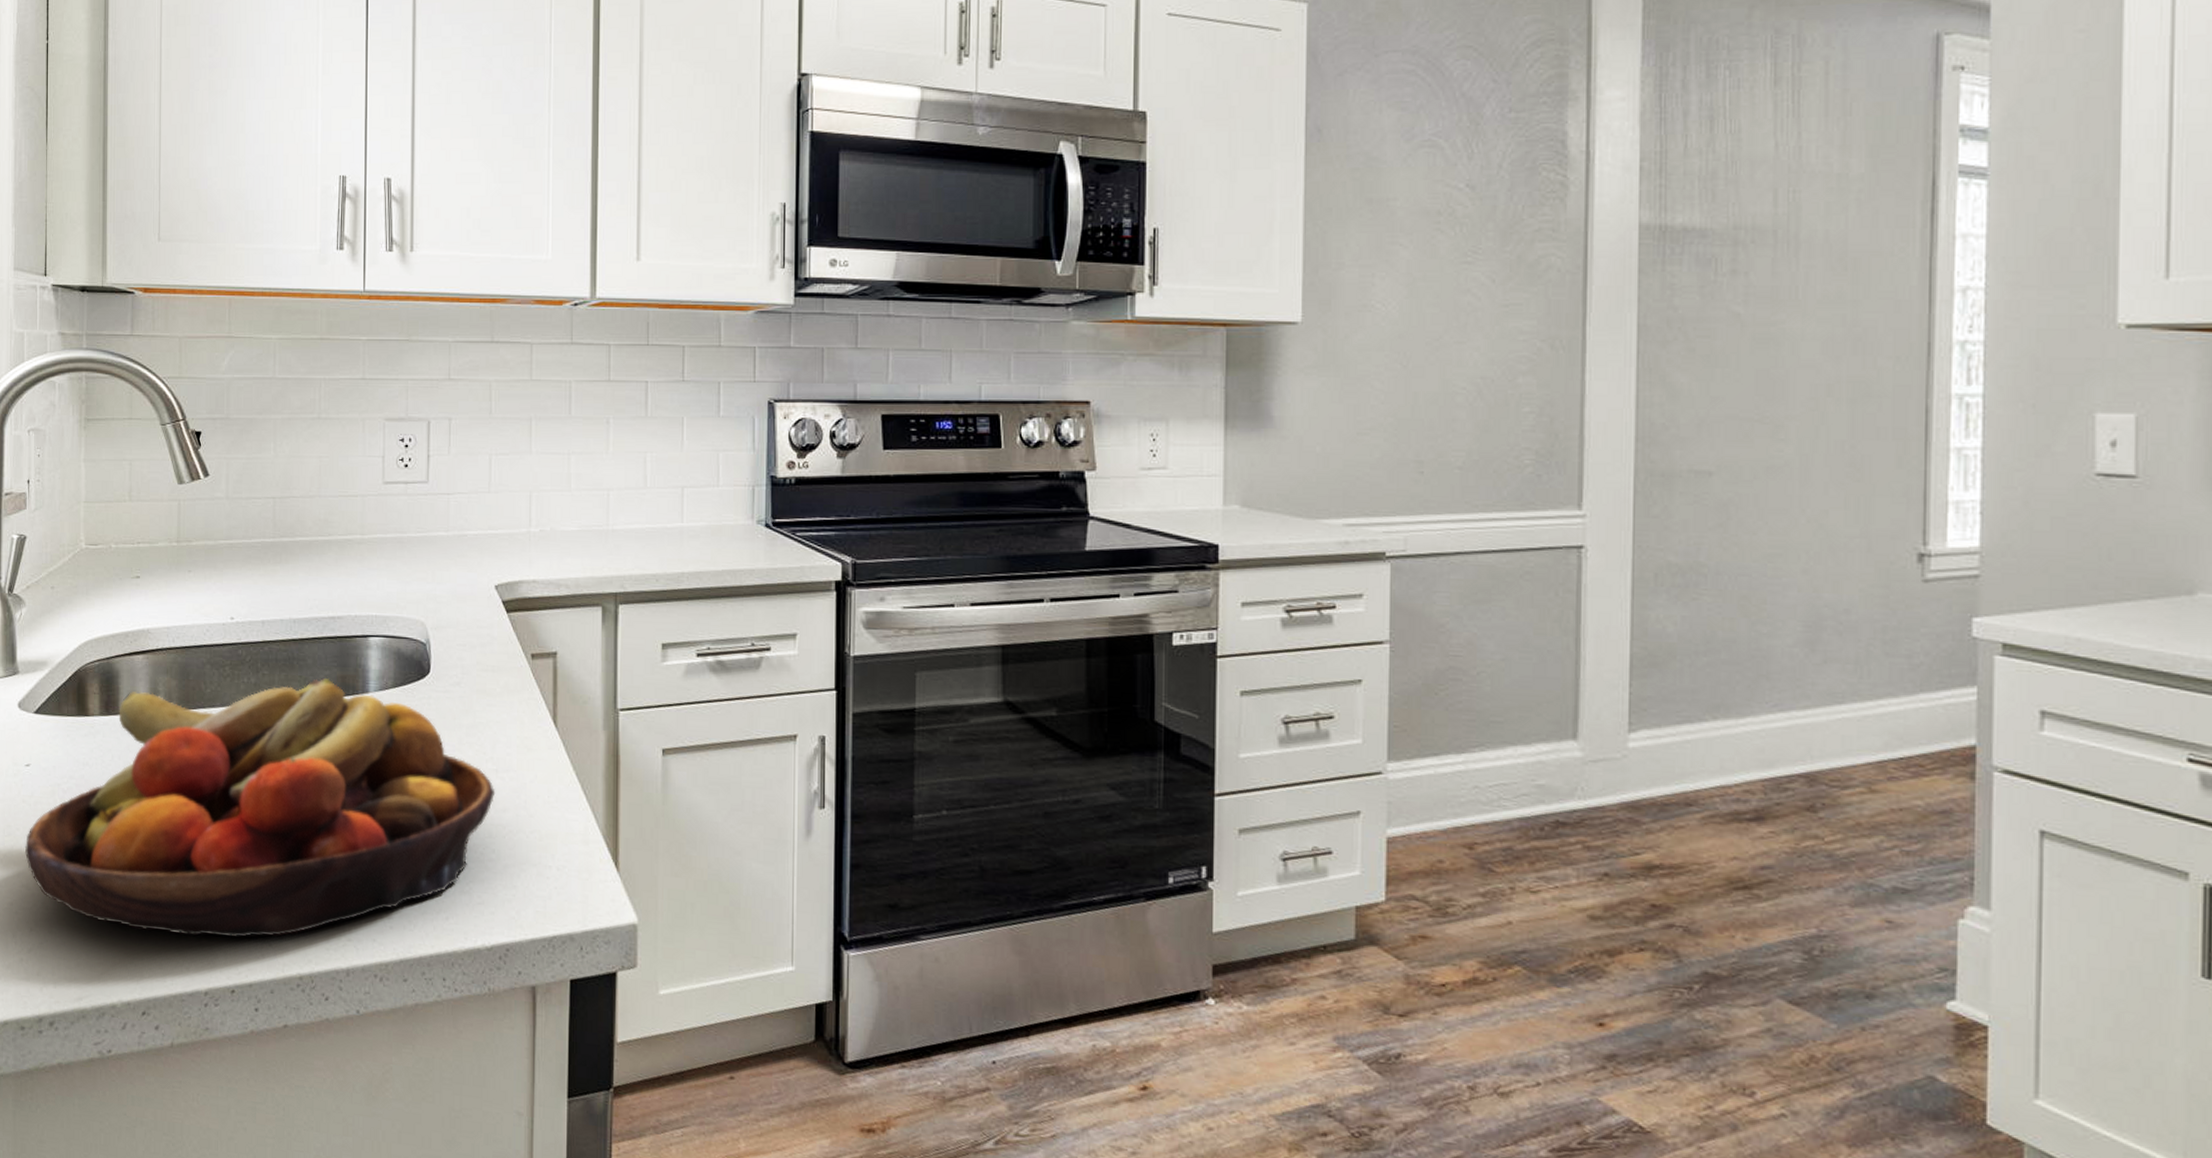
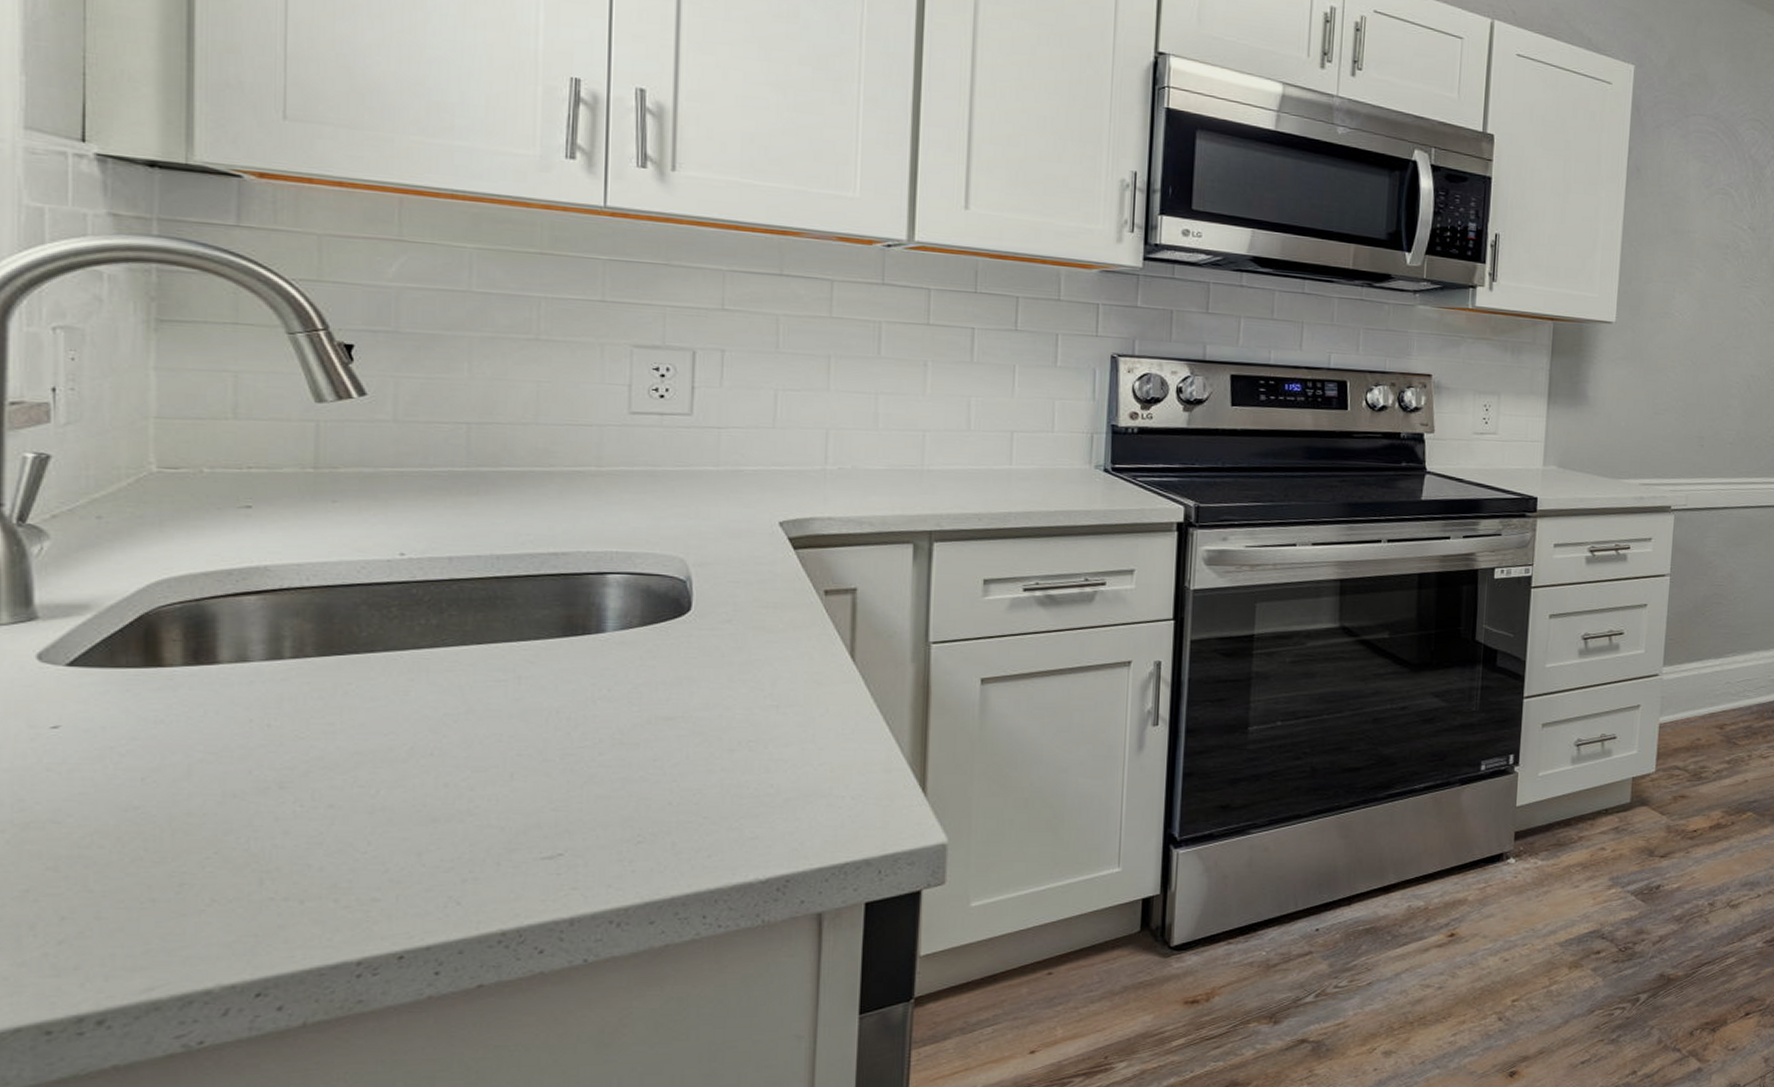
fruit bowl: present [24,678,496,938] -> none [50,618,776,904]

